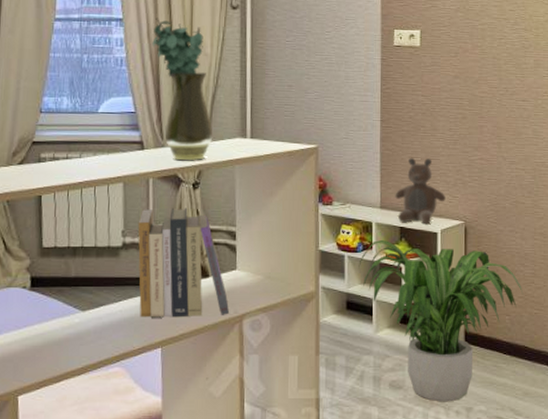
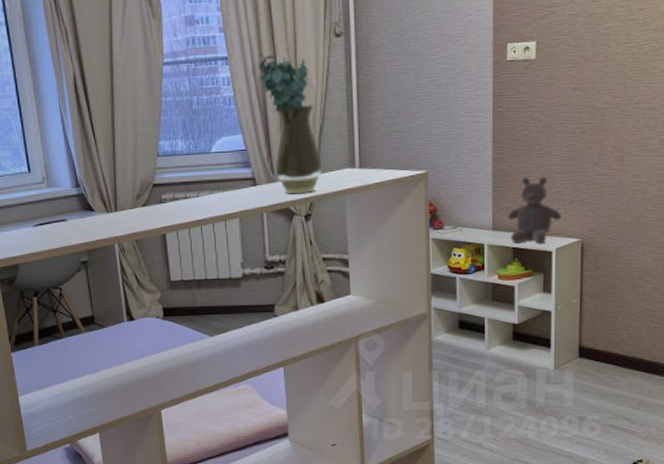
books: present [138,207,230,318] -> none [255,239,346,341]
potted plant: present [358,240,524,402] -> none [470,261,643,412]

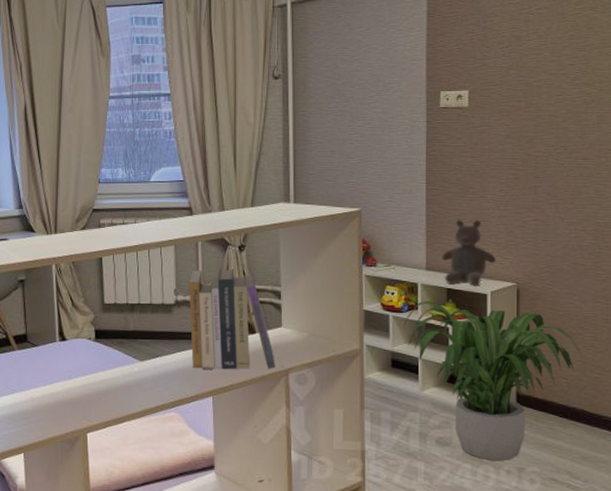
books: none [255,239,346,341] -> present [188,268,276,370]
vase: present [258,53,321,194] -> none [198,91,257,225]
potted plant: none [470,261,643,412] -> present [404,301,583,461]

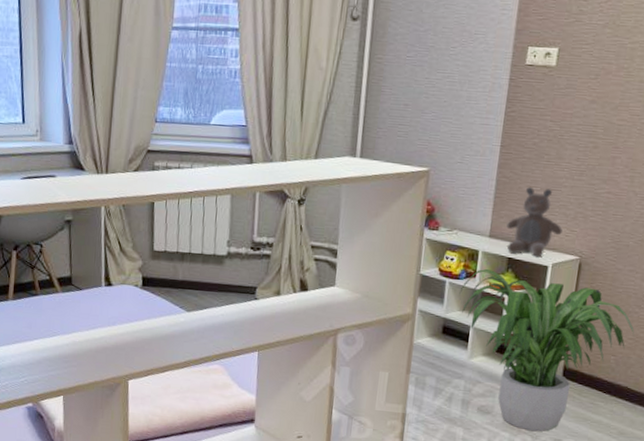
books: present [188,268,276,370] -> none [240,222,326,328]

